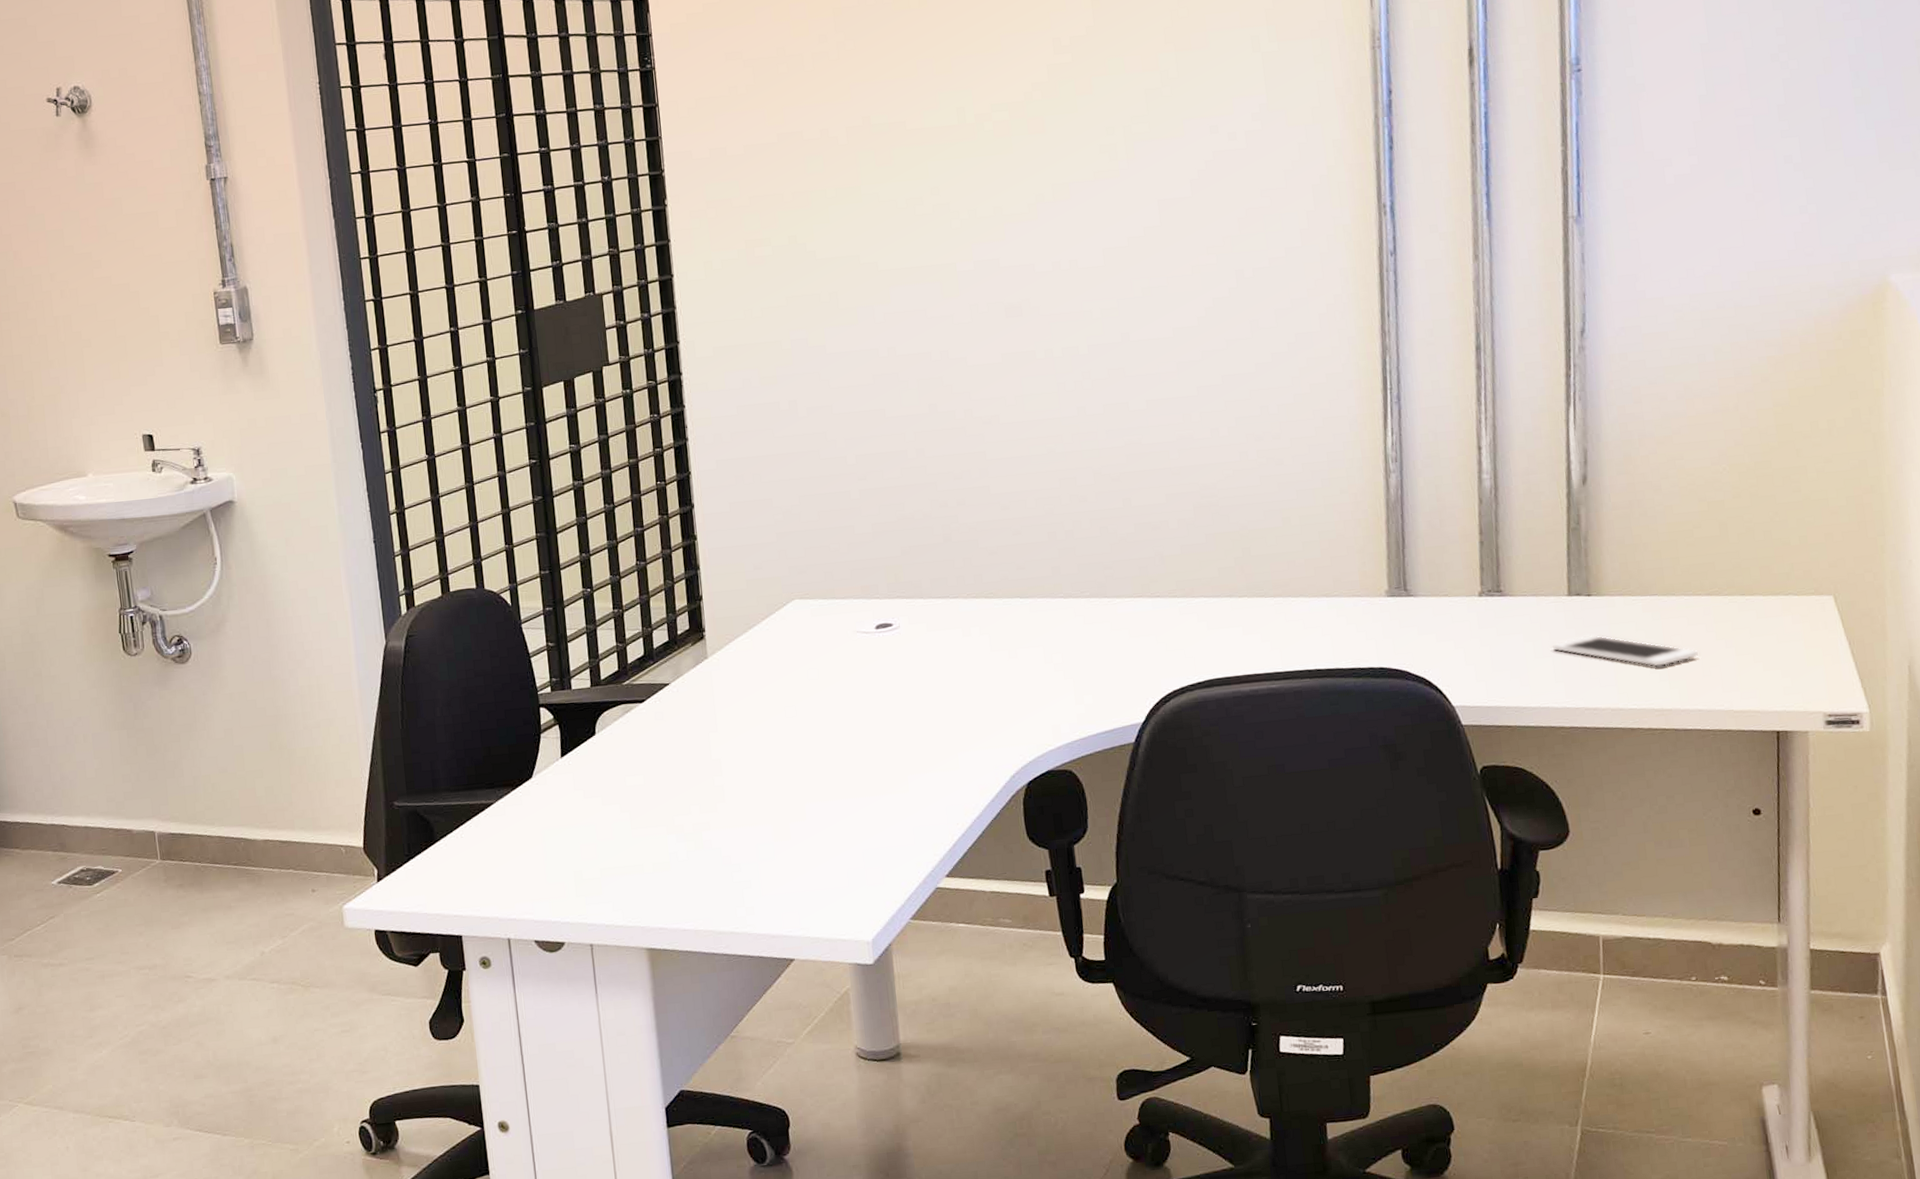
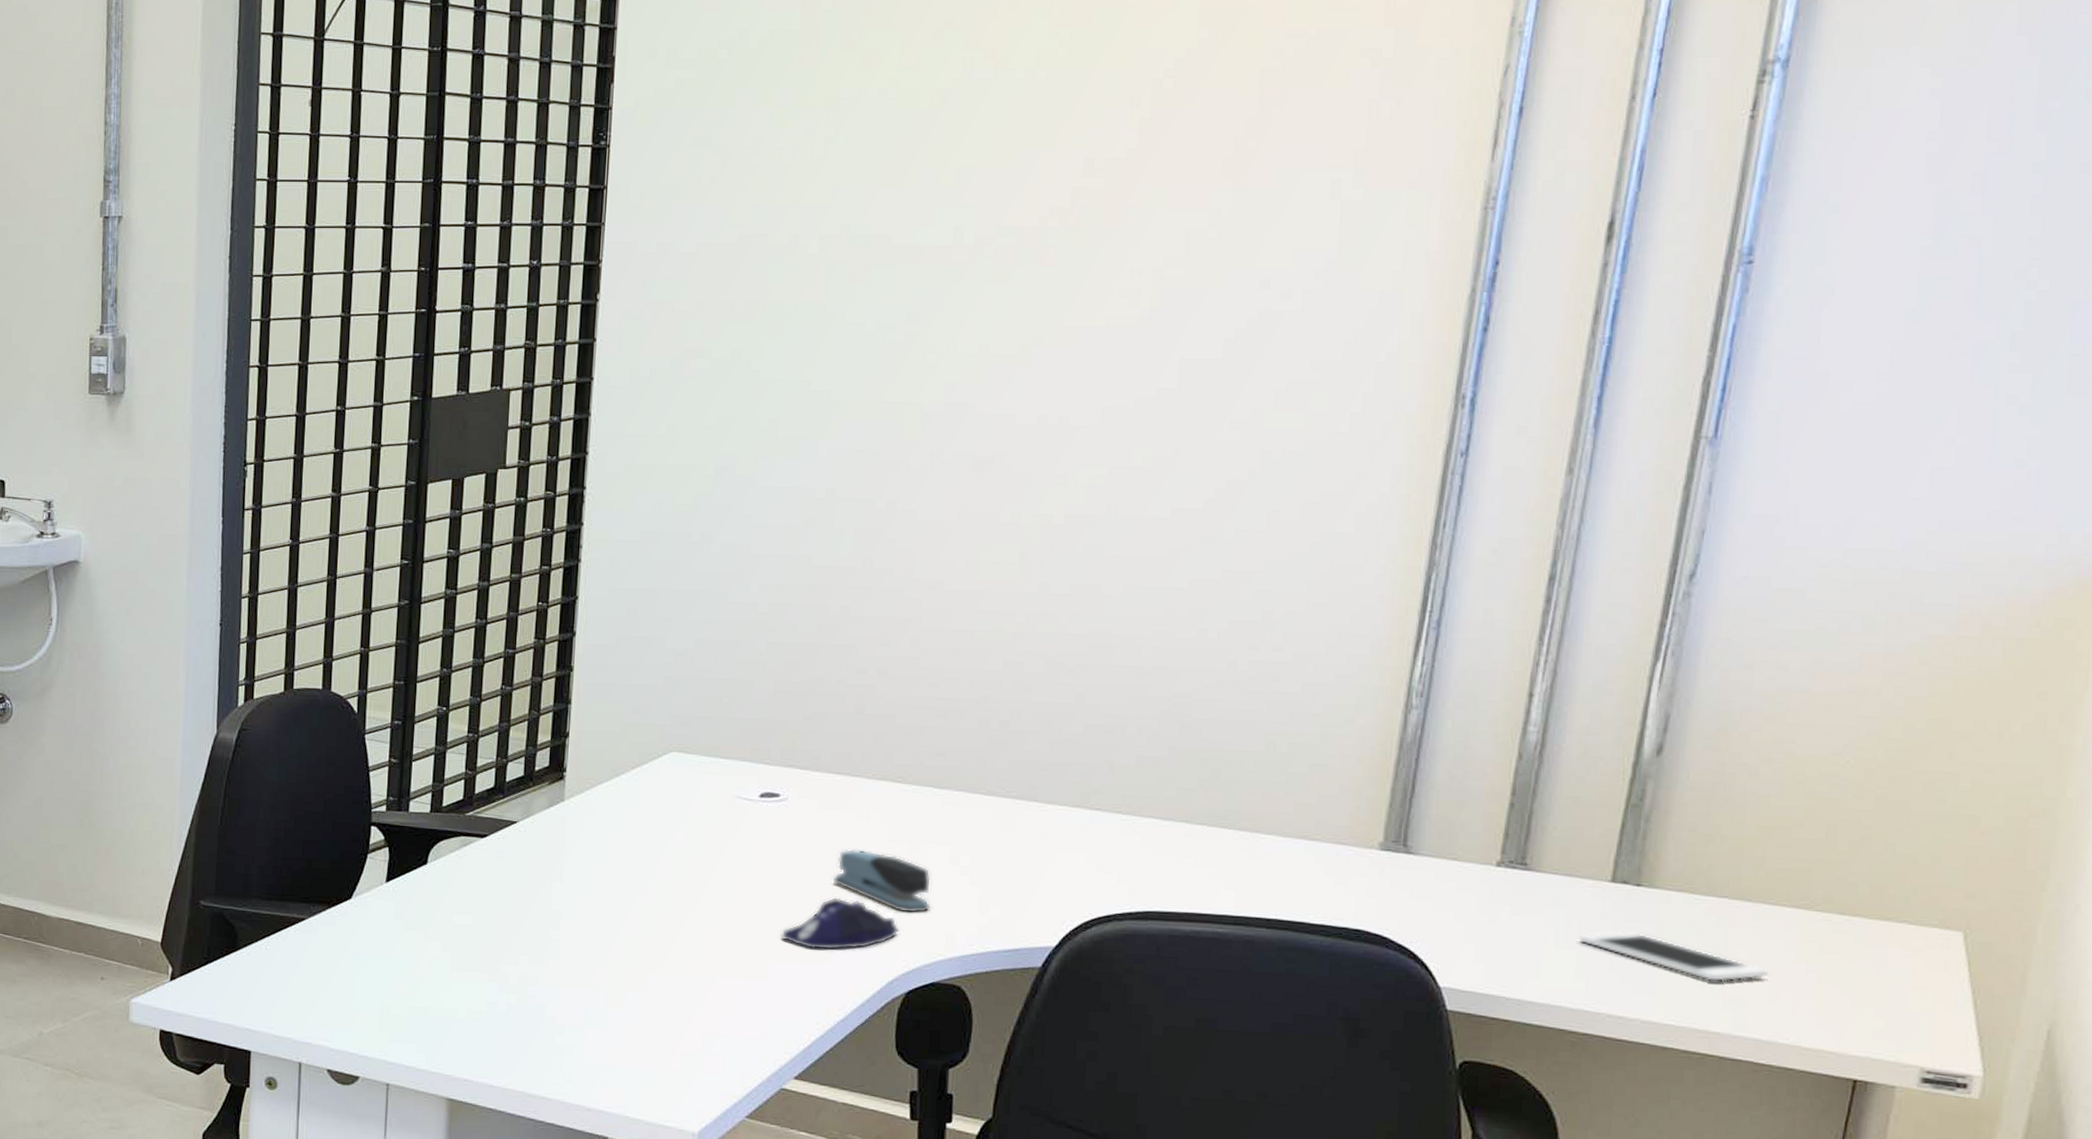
computer mouse: none [913,707,1013,758] -> present [781,897,899,950]
stapler: none [949,661,1035,713] -> present [832,848,931,913]

